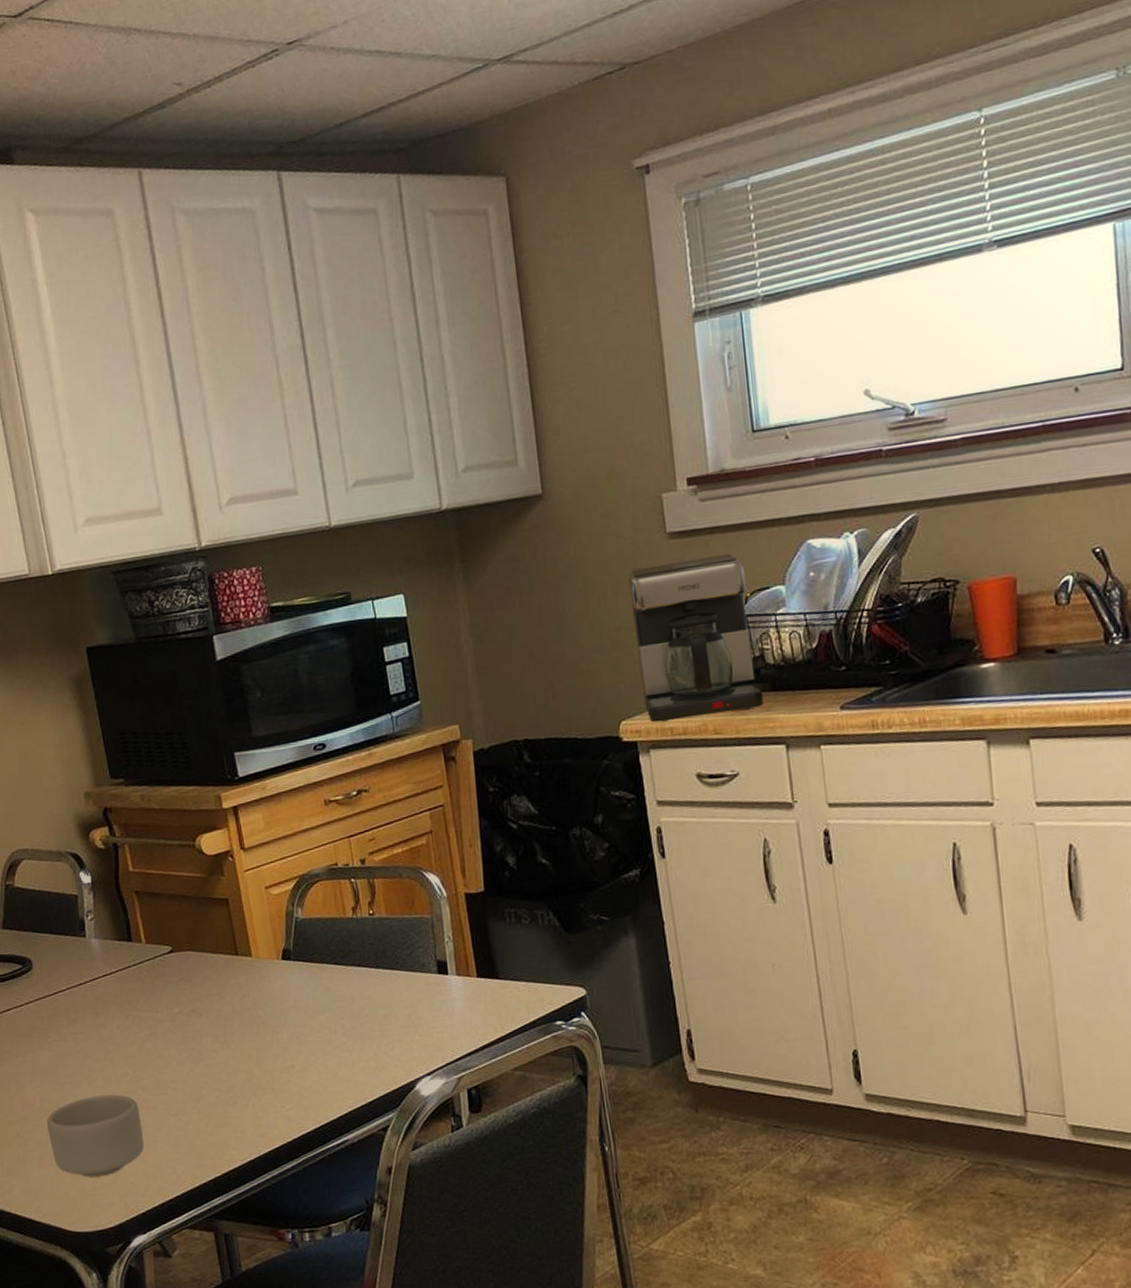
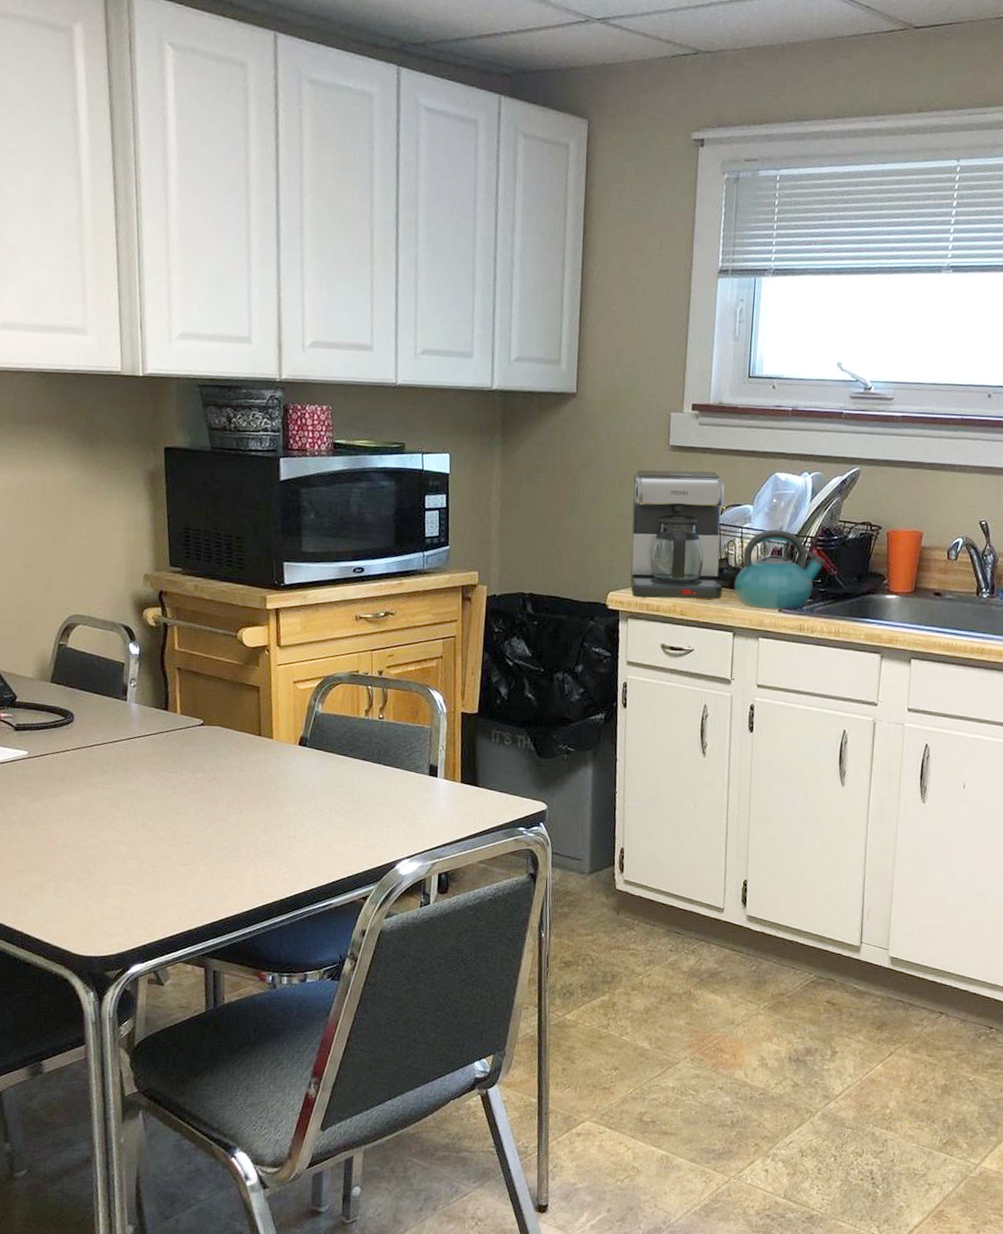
mug: present [47,1094,144,1177] -> none [67,839,154,910]
kettle: none [776,607,893,710] -> present [734,528,826,610]

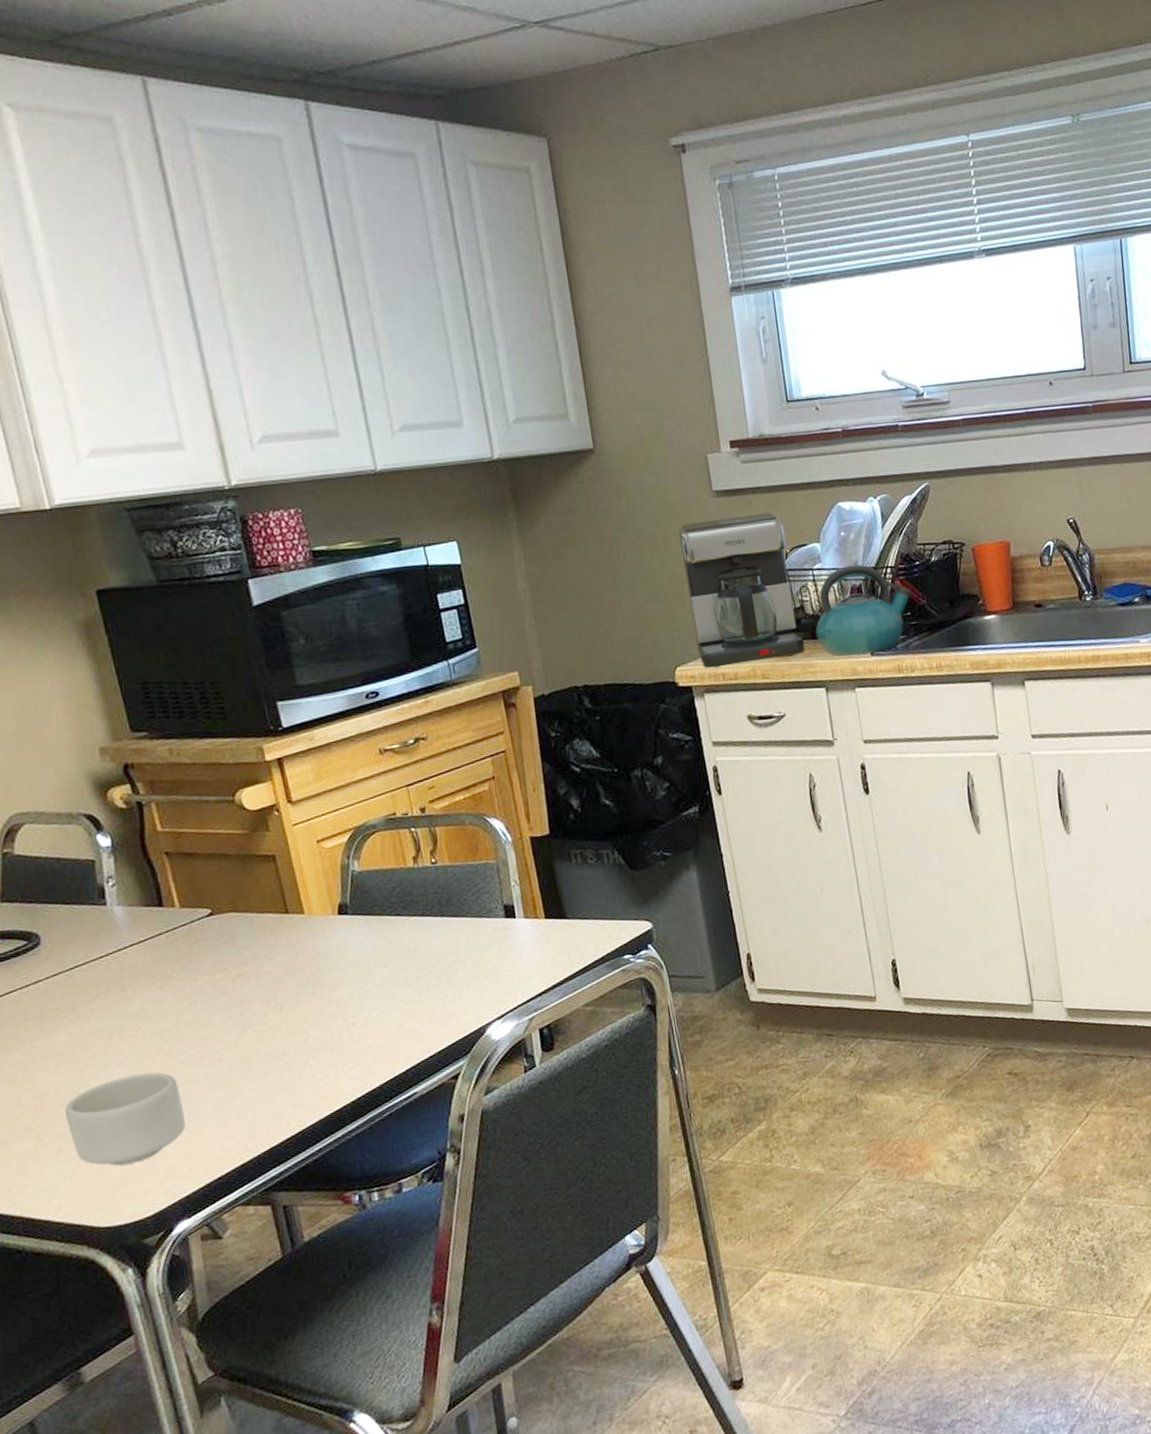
mug: none [67,839,154,910] -> present [65,1072,186,1166]

